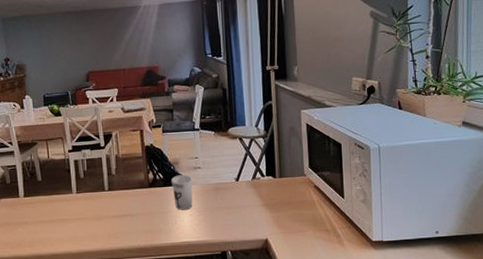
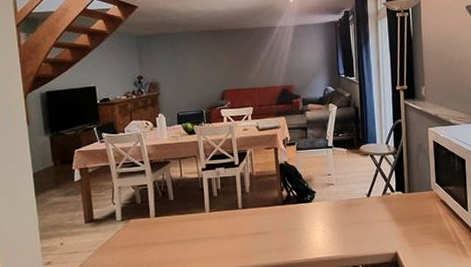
cup: present [171,174,193,210] -> none [305,191,326,227]

